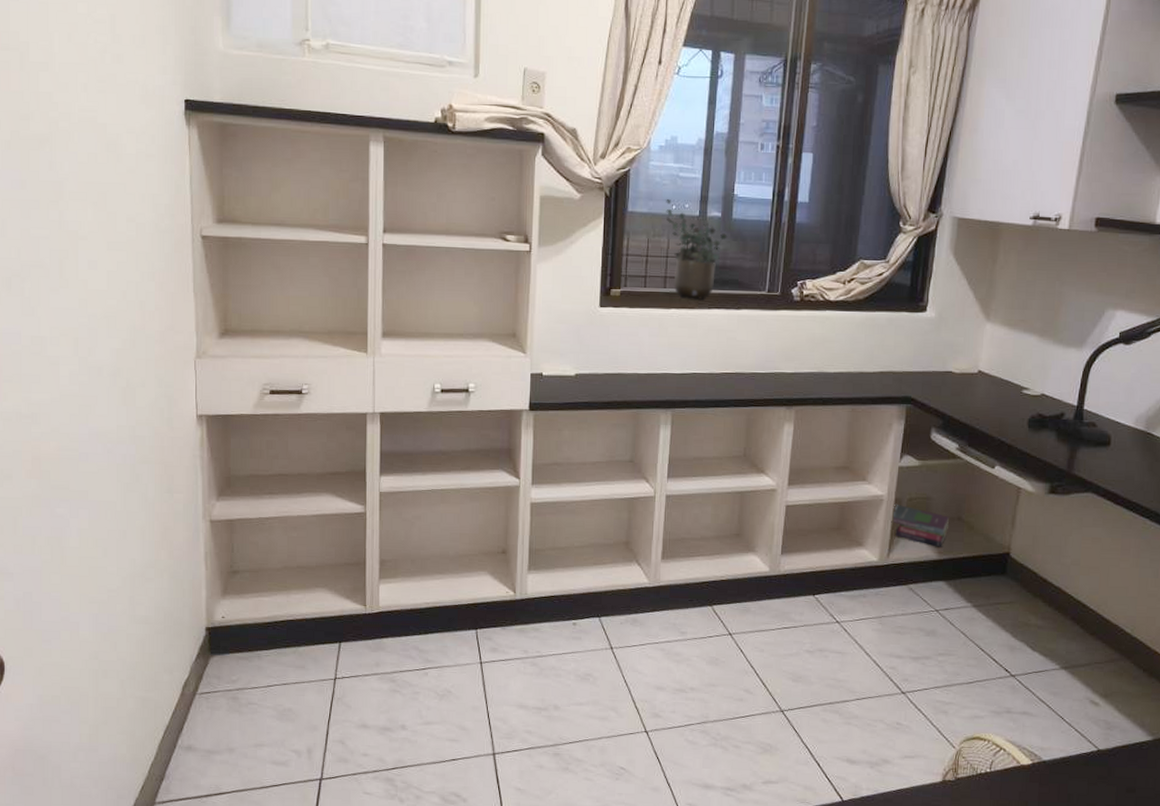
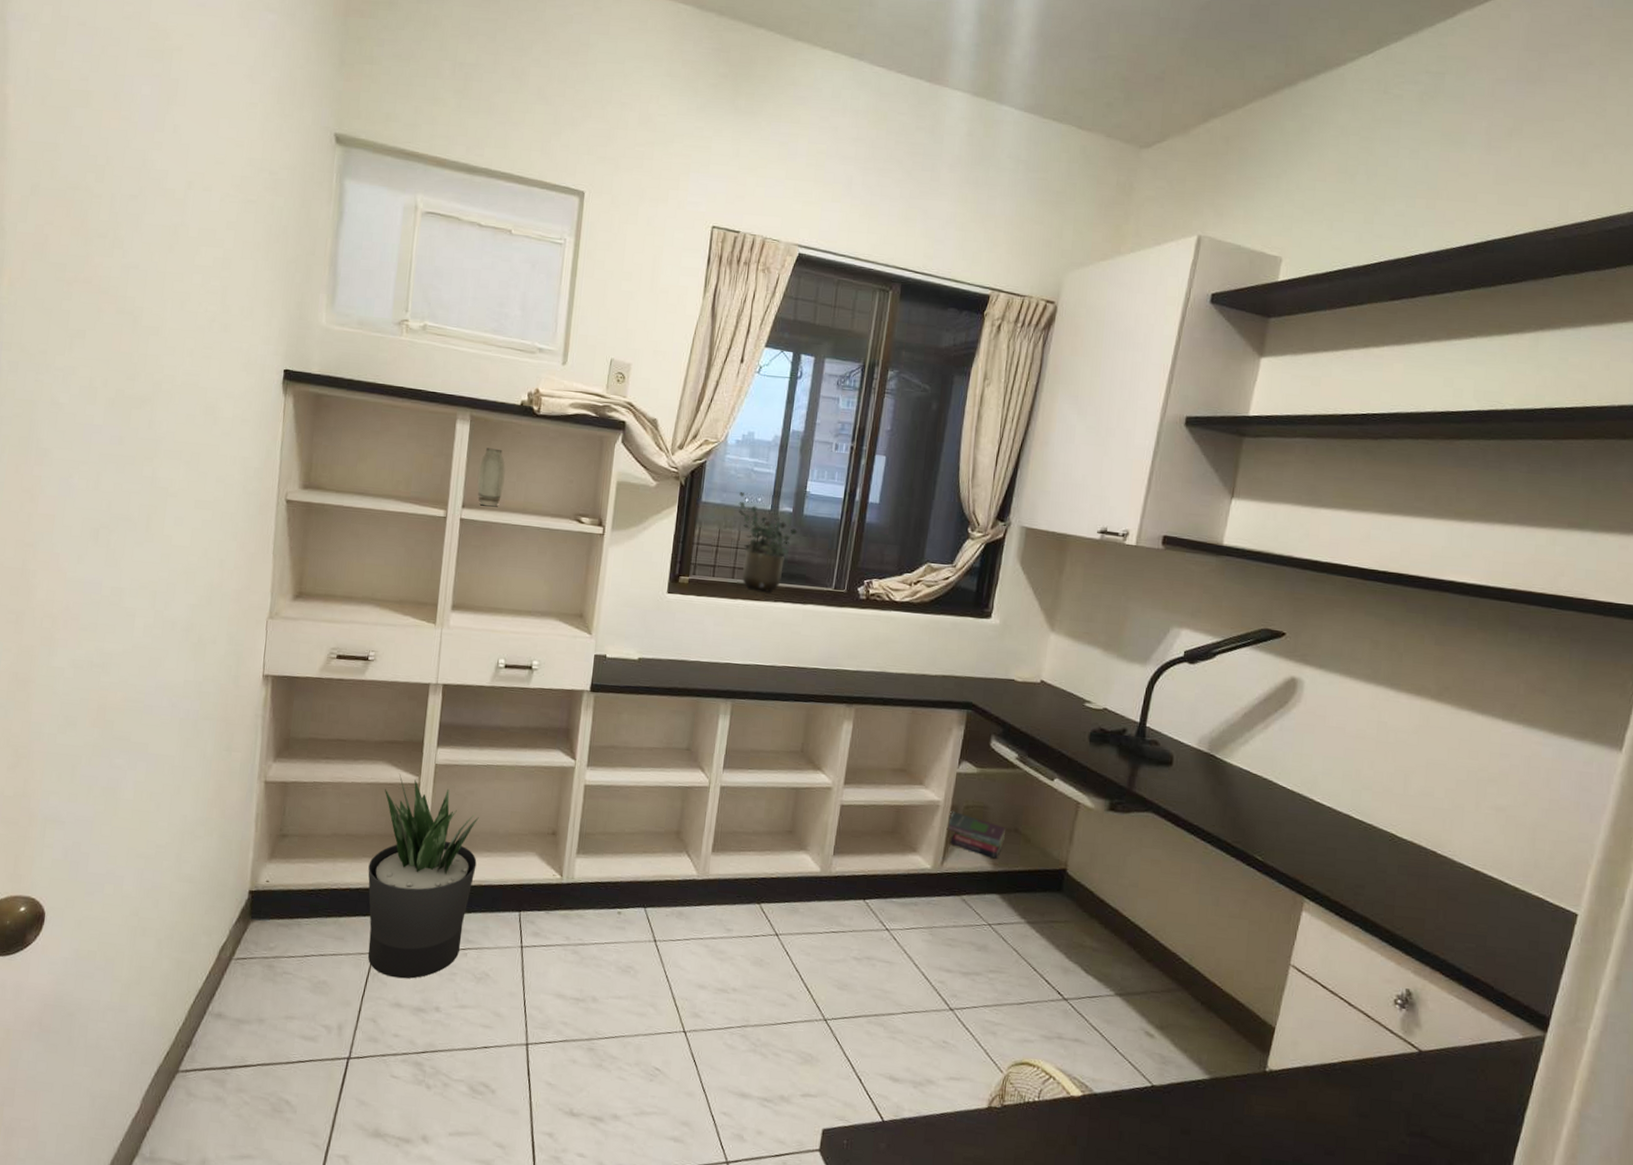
planter: none [322,504,430,701] -> present [368,773,479,979]
vase: none [396,169,425,230] -> present [477,448,506,507]

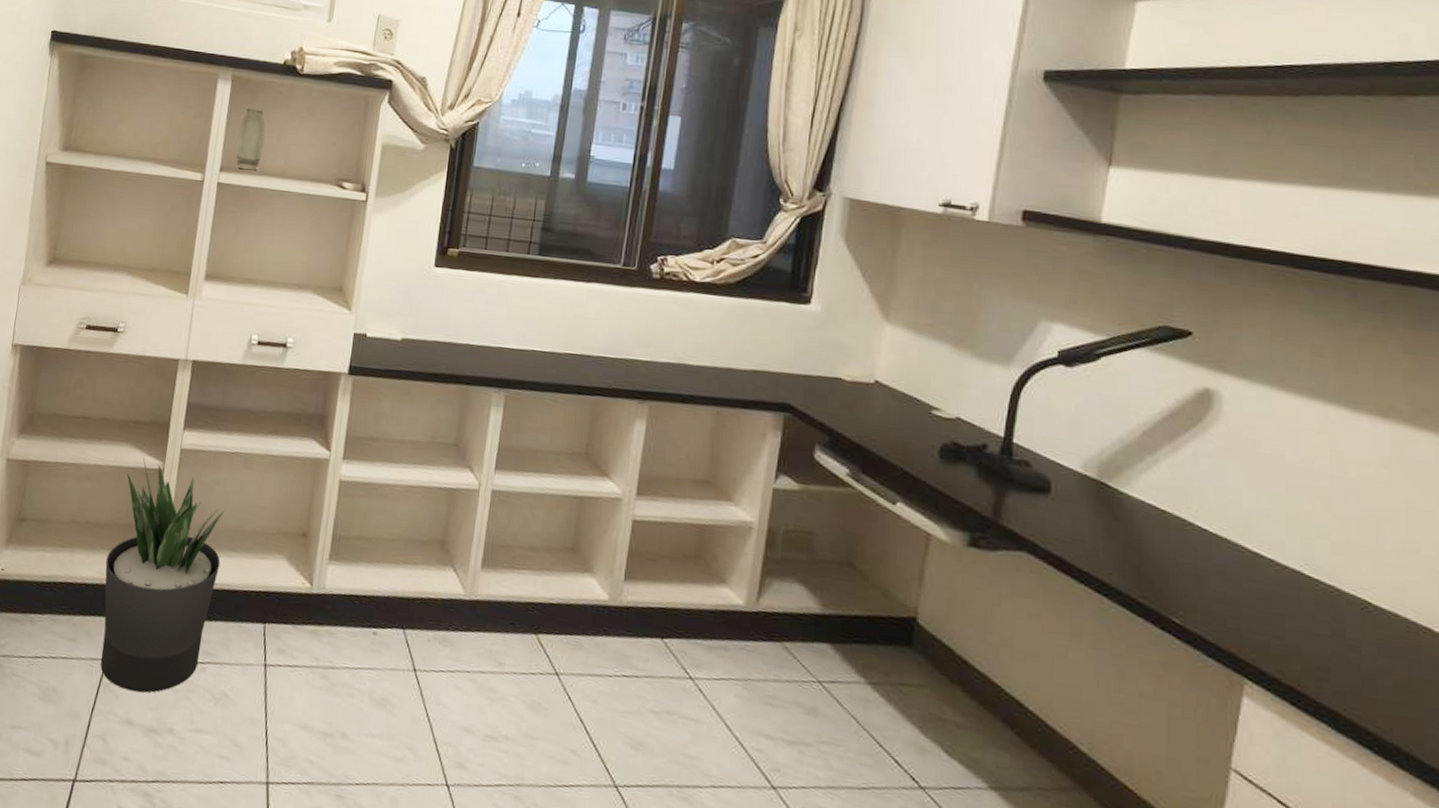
potted plant: present [738,491,798,594] -> none [514,155,581,270]
books: present [946,810,1005,859] -> none [762,534,836,599]

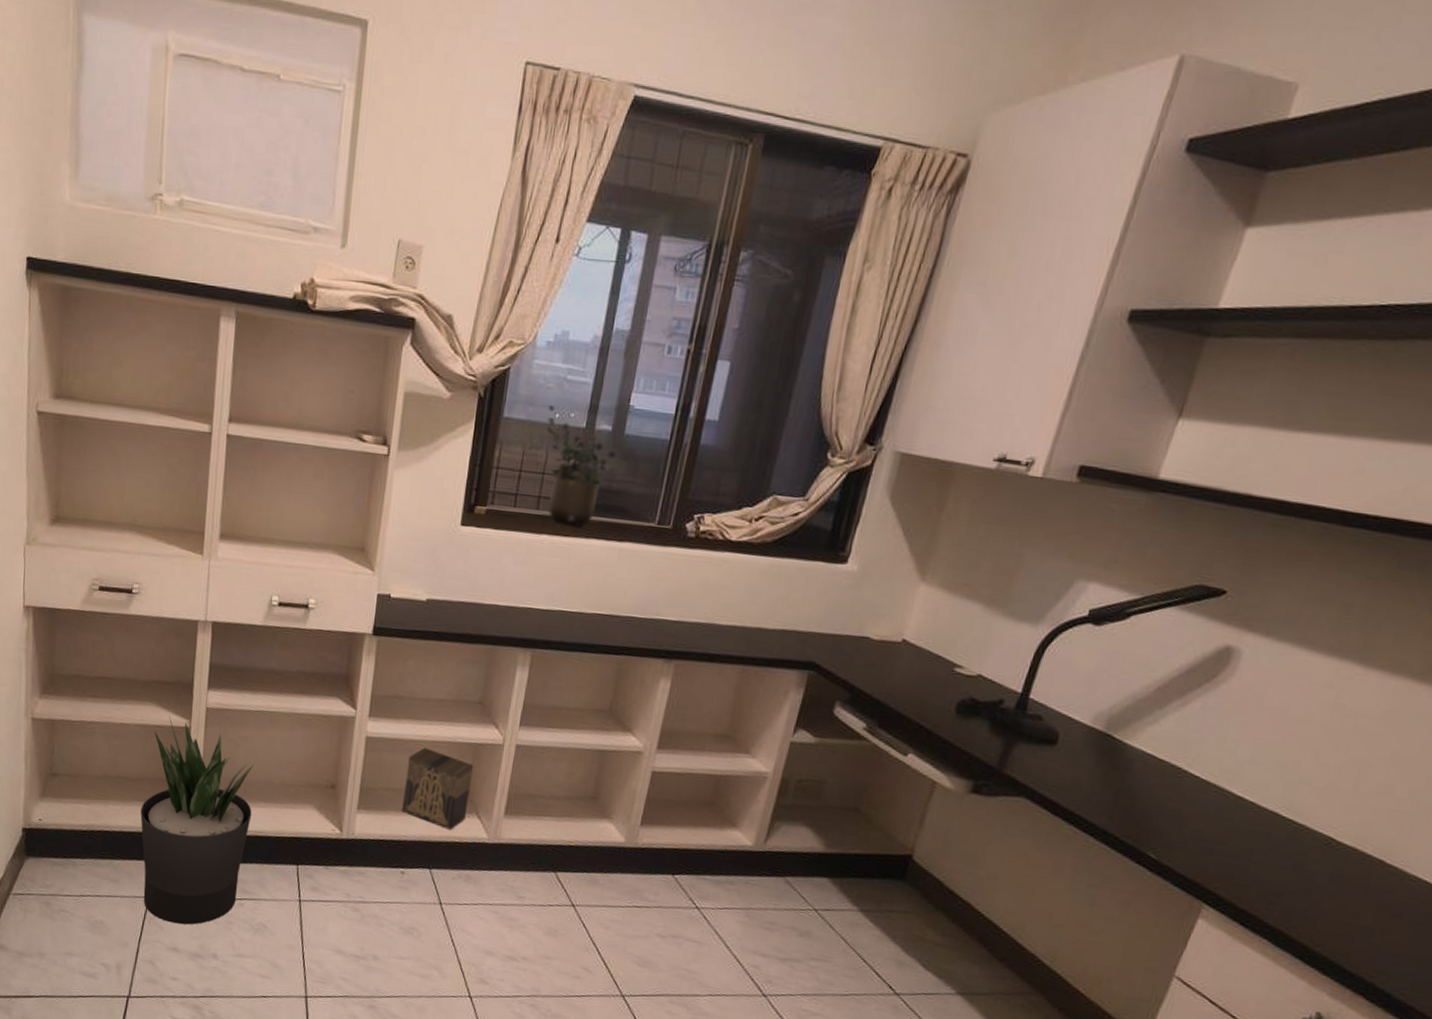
vase: present [236,108,266,171] -> none [244,350,277,422]
decorative box: none [375,492,448,585] -> present [402,747,473,830]
potted plant: none [514,155,581,270] -> present [547,404,617,528]

